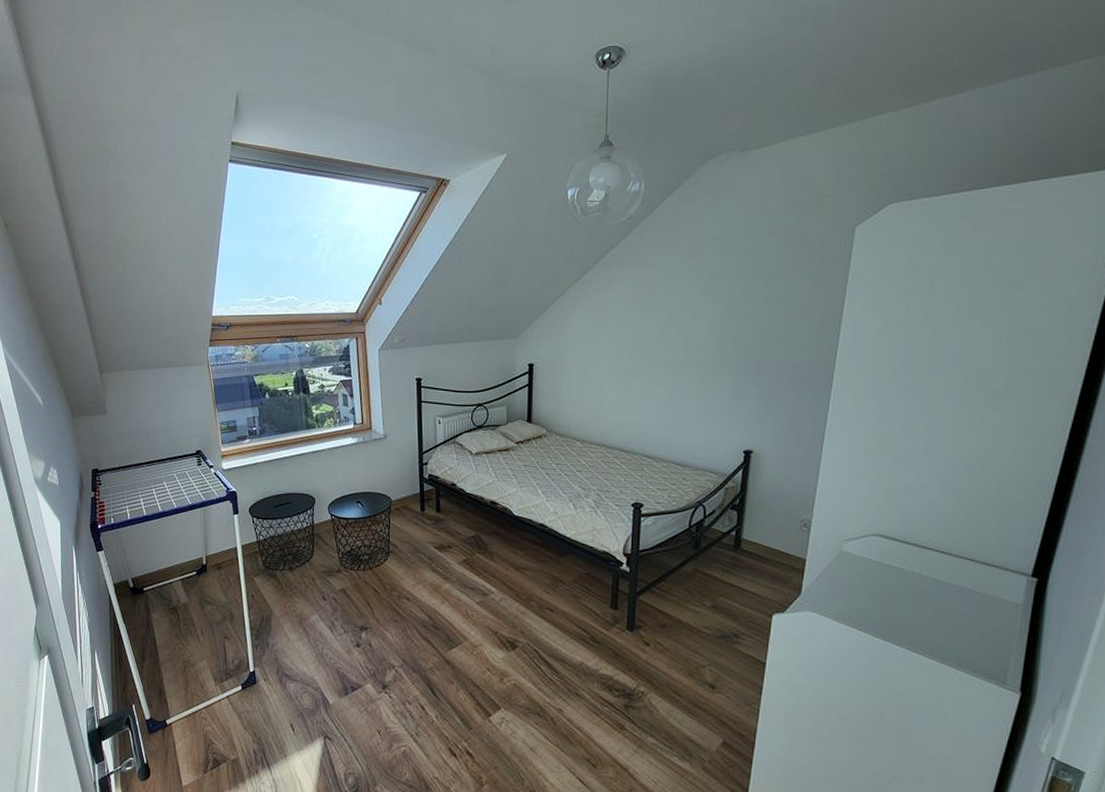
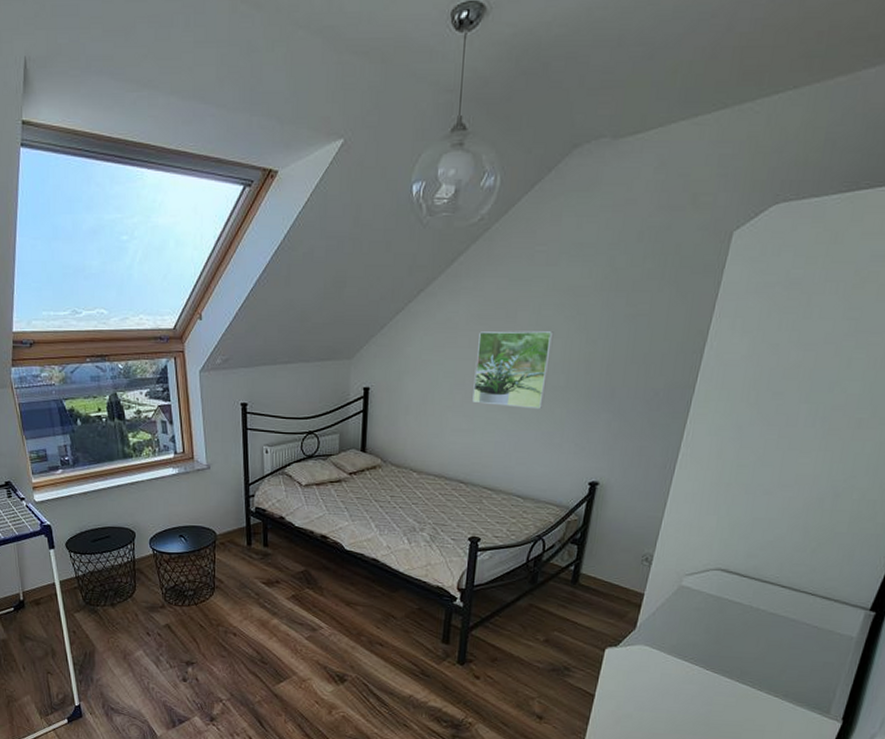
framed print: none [629,313,701,383] -> present [472,331,554,410]

